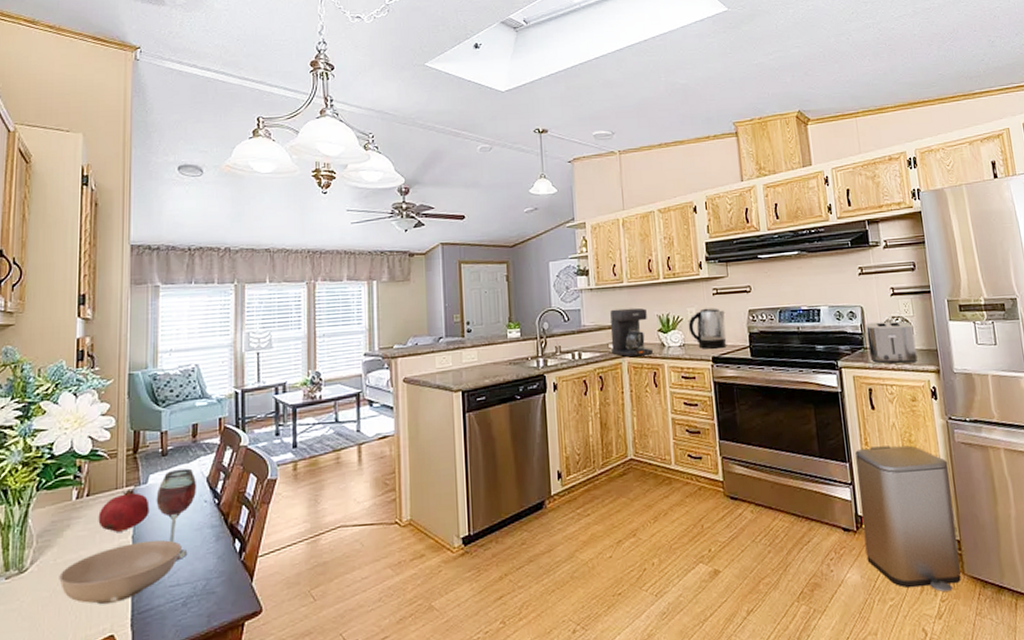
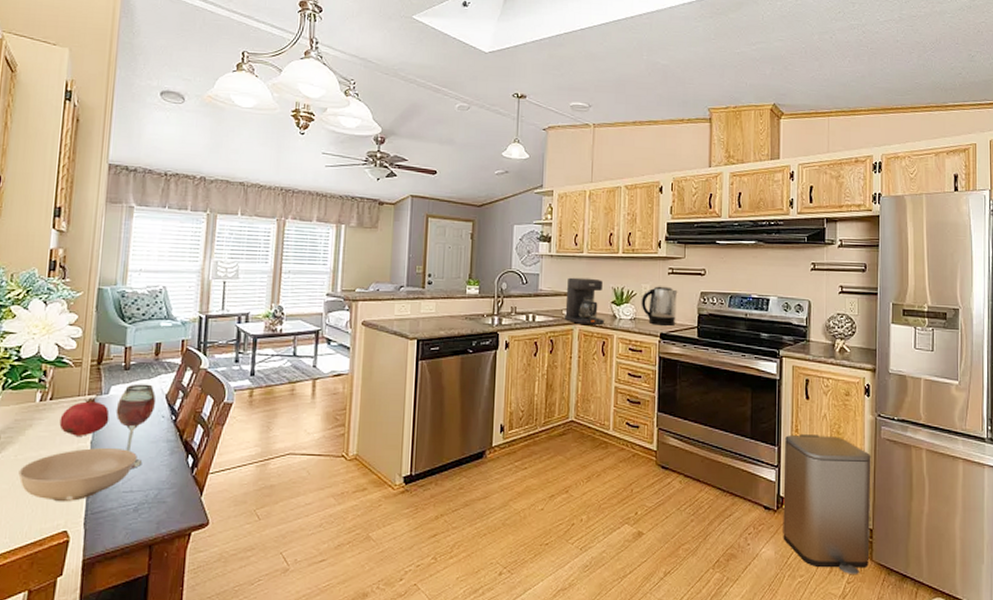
toaster: present [865,321,918,364] -> none [811,317,856,360]

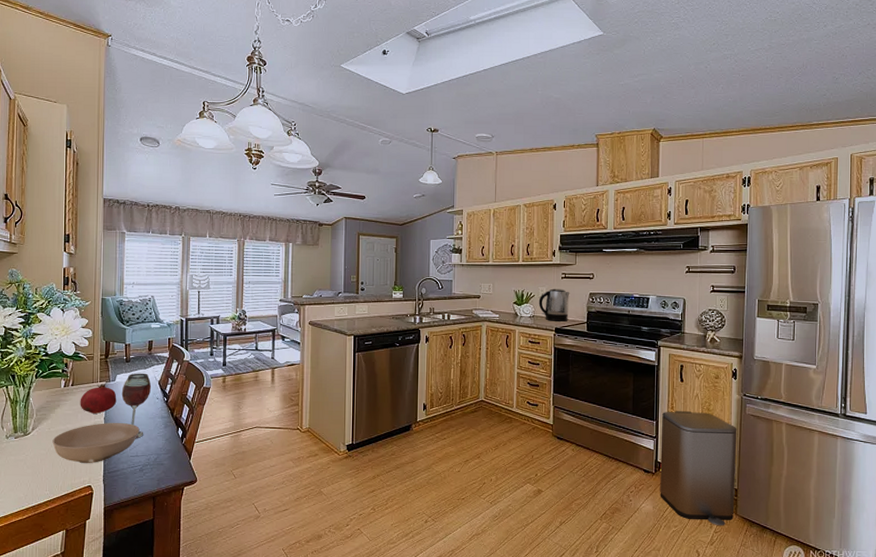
coffee maker: present [565,277,604,325] -> none [475,282,507,322]

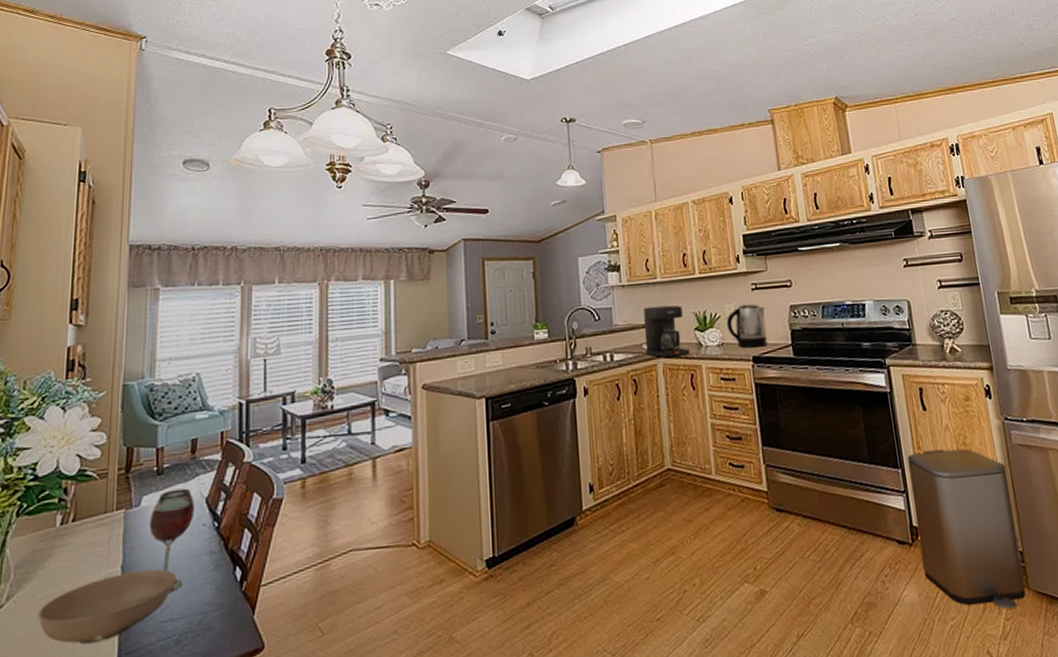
fruit: present [80,383,117,414] -> none [84,512,142,562]
coffee maker: none [475,282,507,322] -> present [644,305,690,359]

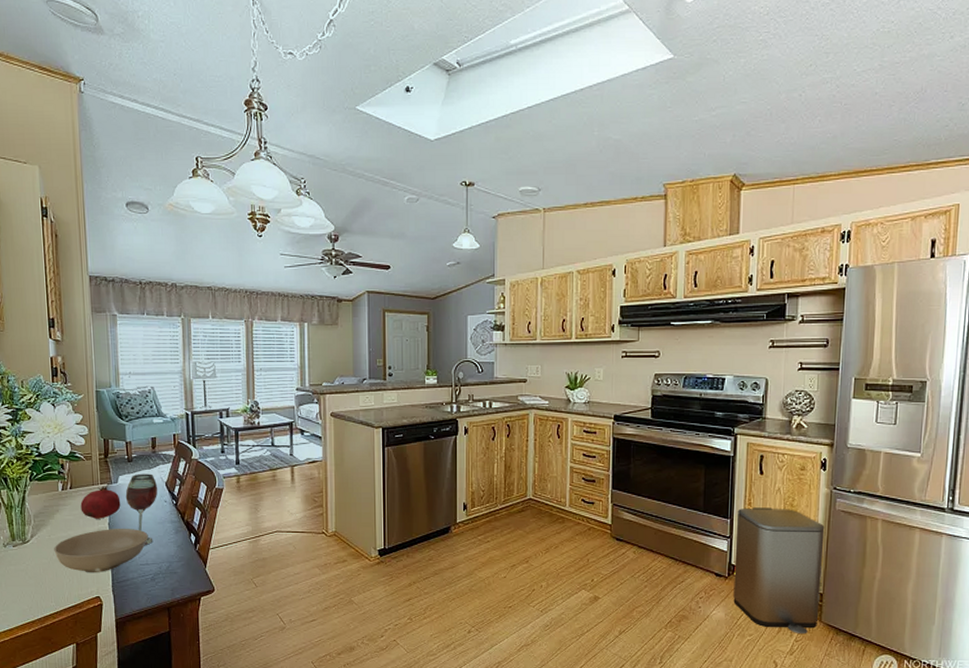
fruit: none [84,512,142,562] -> present [80,486,121,519]
coffee maker: present [644,305,690,359] -> none [520,364,559,410]
kettle: present [726,303,768,348] -> none [594,369,631,407]

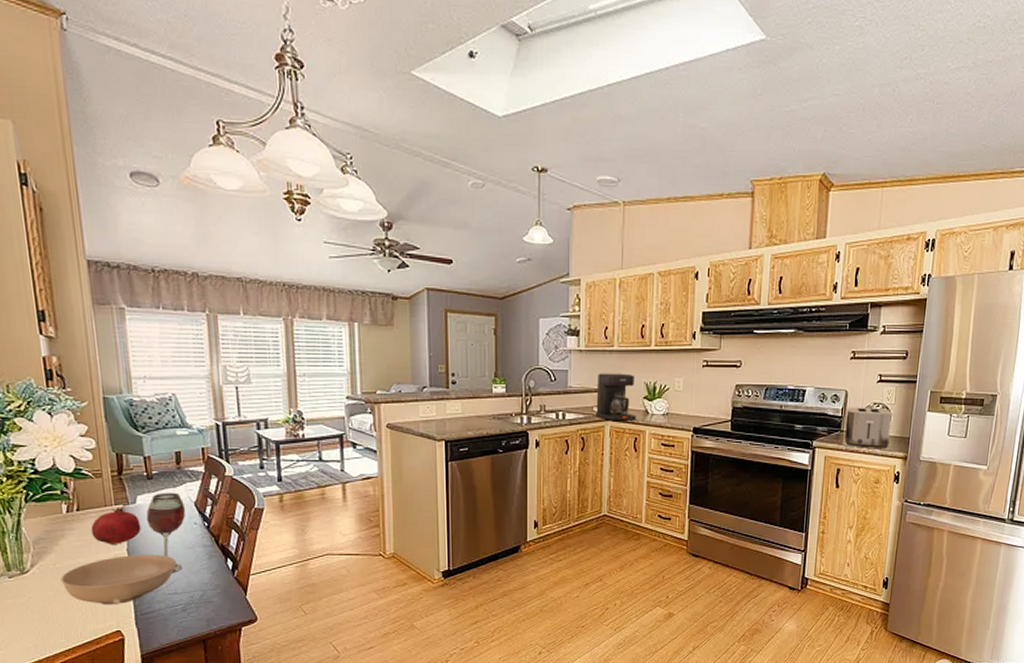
coffee maker: none [520,364,559,410] -> present [596,373,636,422]
pedal bin: present [733,507,825,635] -> none [805,521,895,643]
toaster: none [767,394,815,435] -> present [844,407,892,448]

